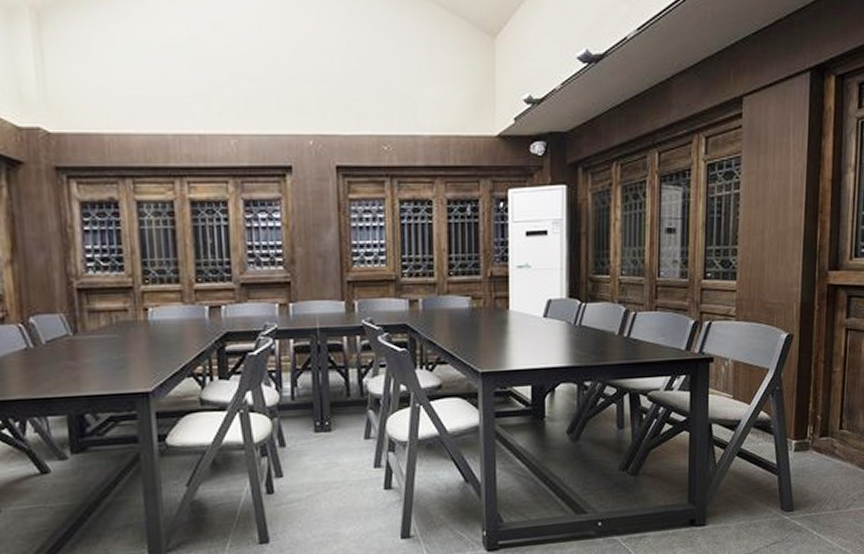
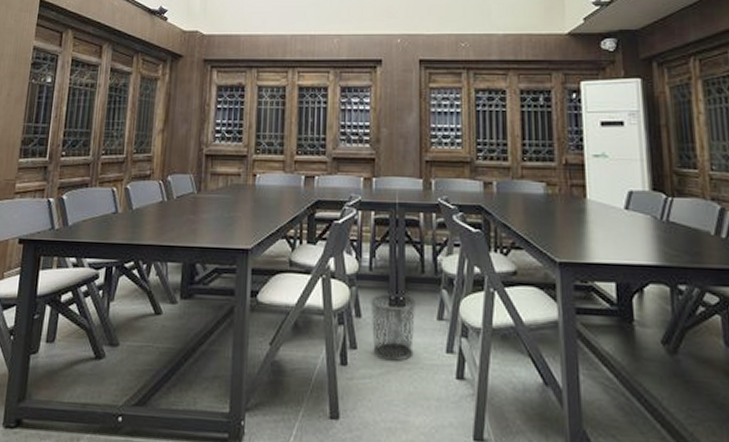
waste bin: none [294,419,343,483] -> present [370,293,417,361]

